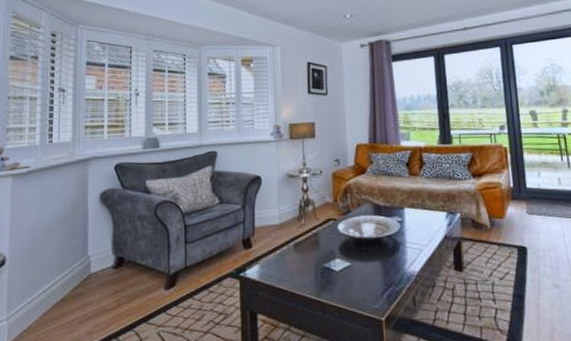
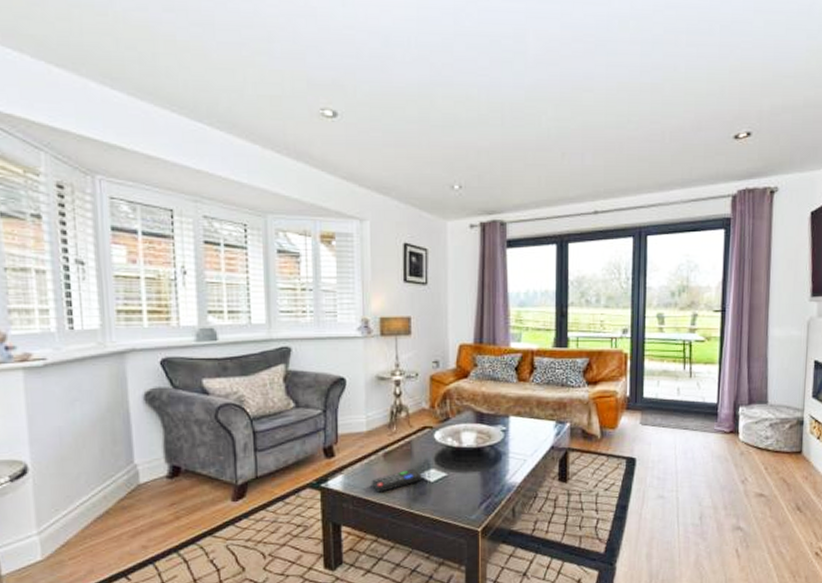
remote control: none [283,258,328,282] -> present [371,468,422,493]

